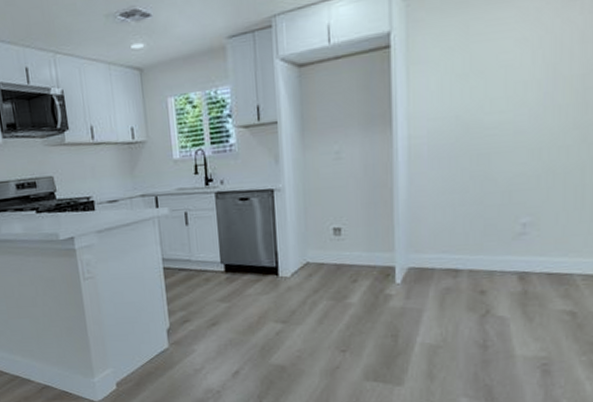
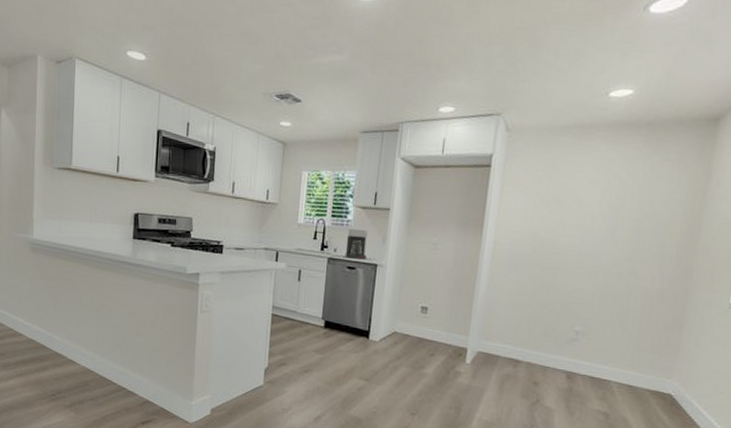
coffee maker: none [232,153,261,189] -> present [345,229,367,260]

